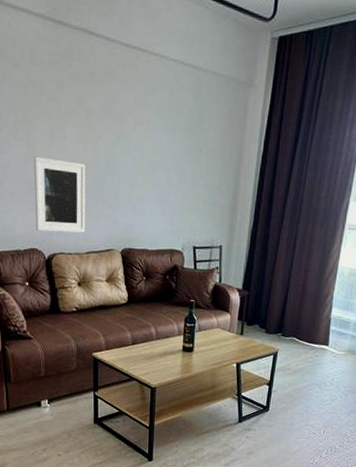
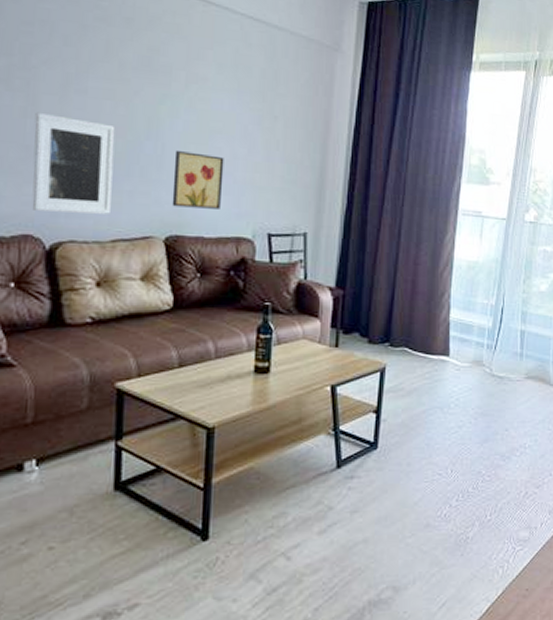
wall art: none [125,182,162,228] -> present [172,151,224,209]

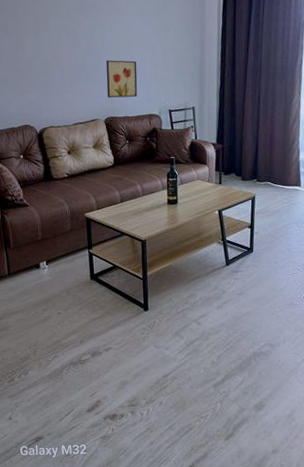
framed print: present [31,112,116,214] -> none [23,46,71,109]

